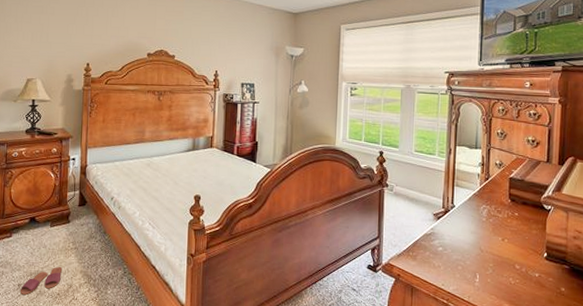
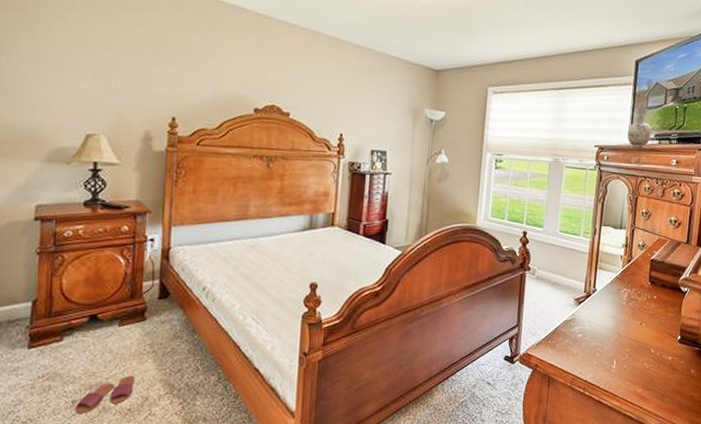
vase: none [477,30,503,74] -> present [627,102,652,149]

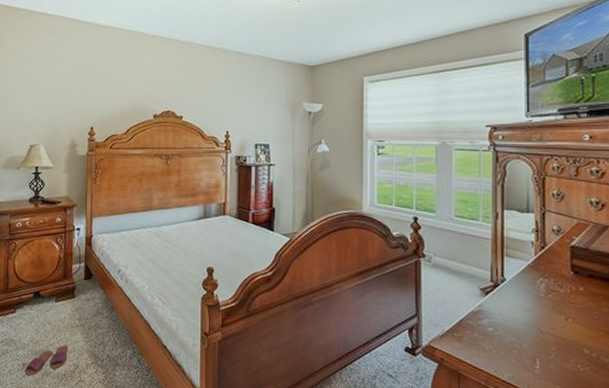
vase: present [627,102,652,149] -> none [523,77,554,126]

